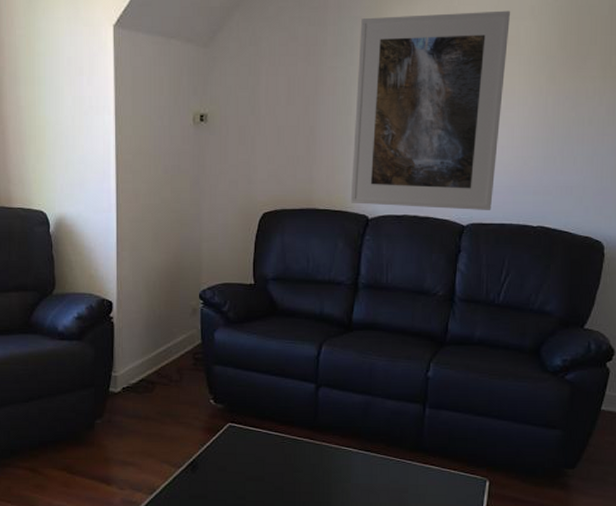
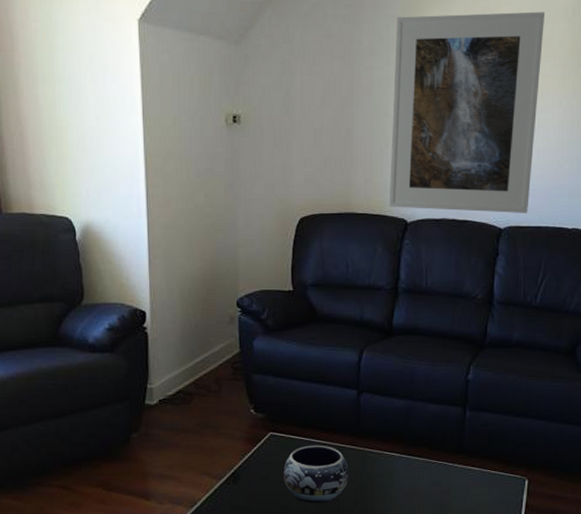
decorative bowl: none [241,437,306,496] -> present [284,445,349,504]

